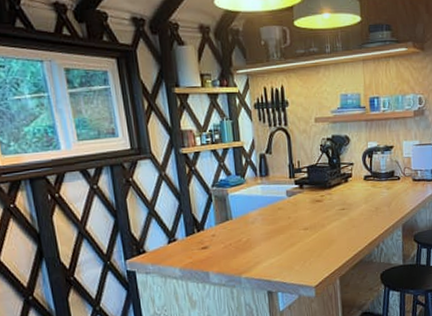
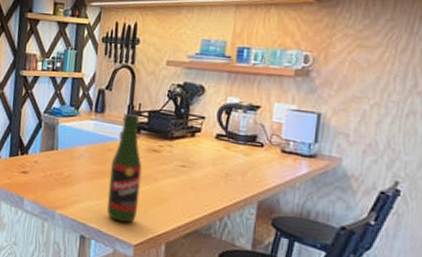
beer bottle: none [282,172,313,270] -> present [107,113,142,223]

